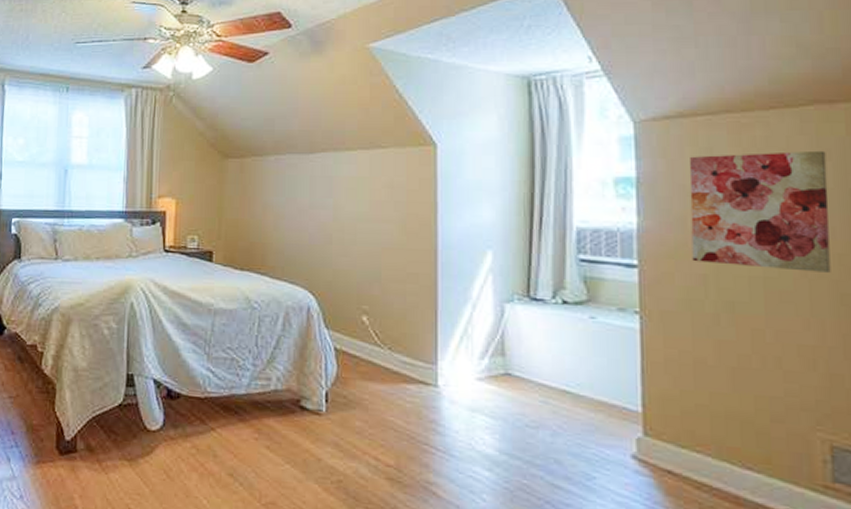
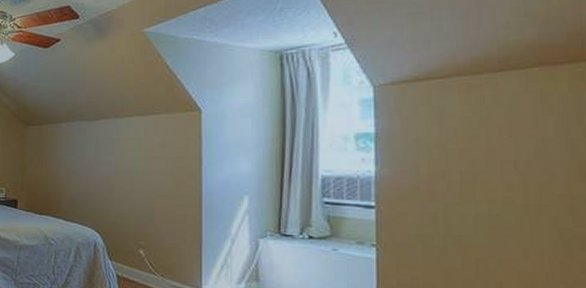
wall art: present [689,150,831,273] -> none [422,106,551,210]

